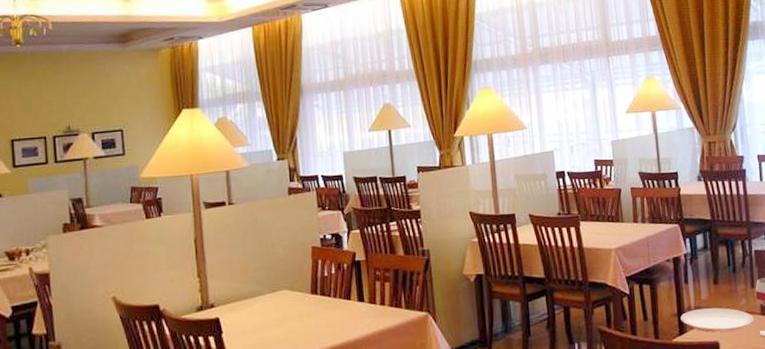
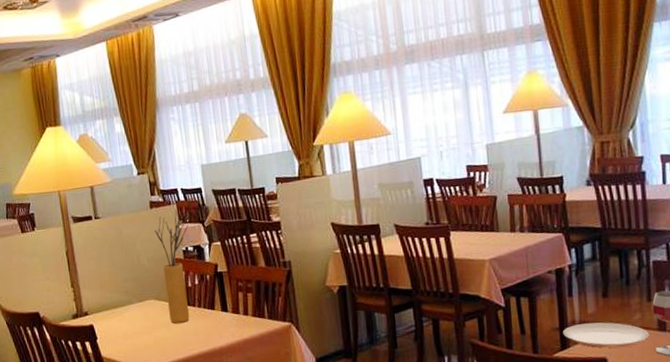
vase: none [292,197,328,315] -> present [154,210,190,324]

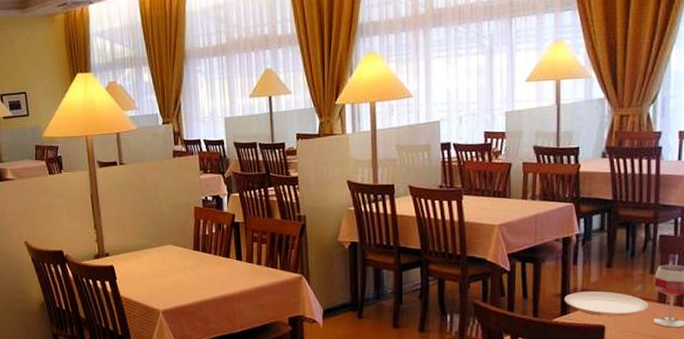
vase: present [154,210,190,324] -> none [176,160,209,269]

